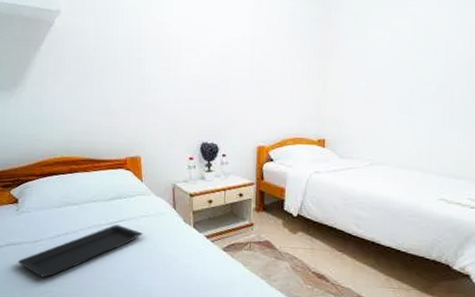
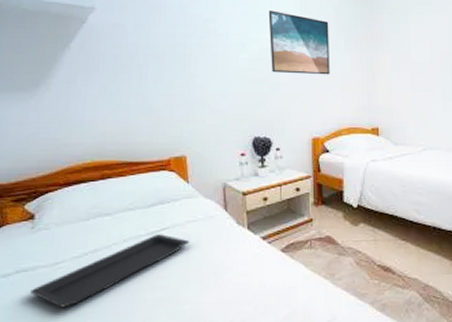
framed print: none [220,13,282,83] -> present [268,11,330,75]

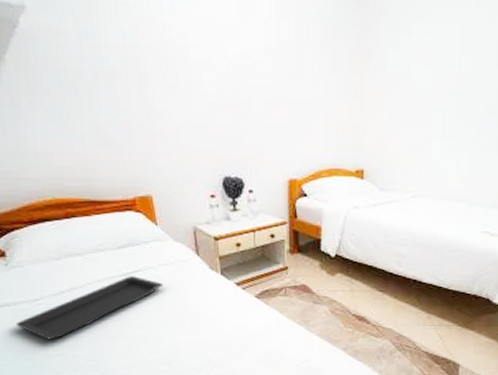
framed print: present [268,11,330,75] -> none [236,13,311,103]

